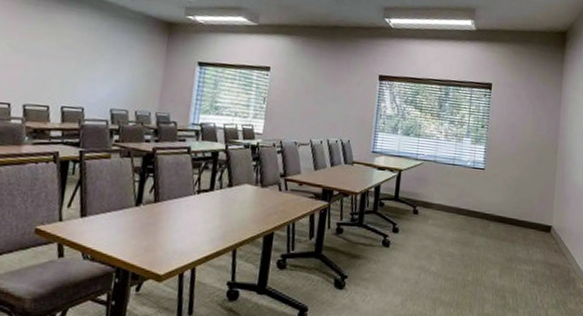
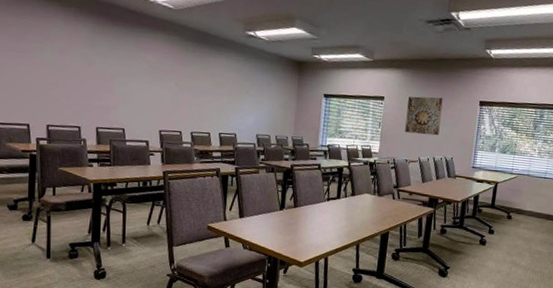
wall art: none [294,67,338,115] -> present [405,96,443,136]

